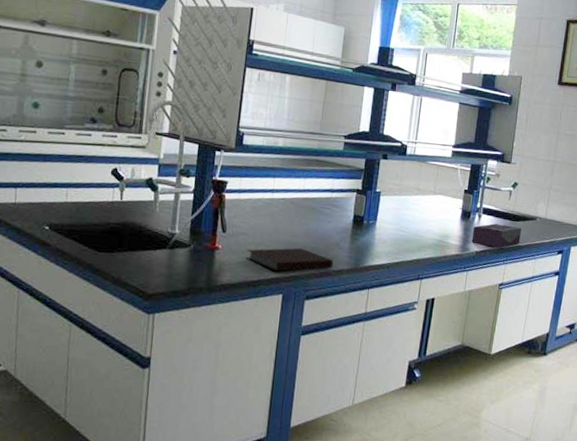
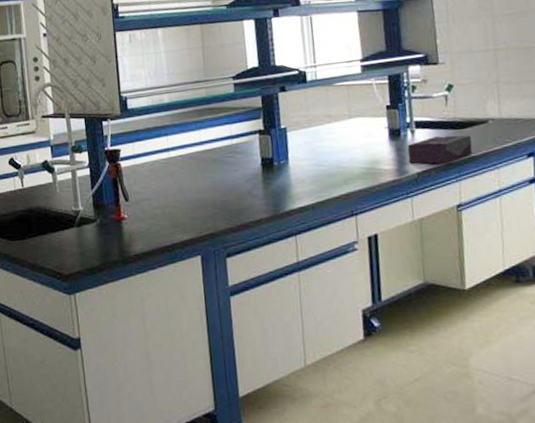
notebook: present [246,248,334,271] -> none [154,203,250,232]

